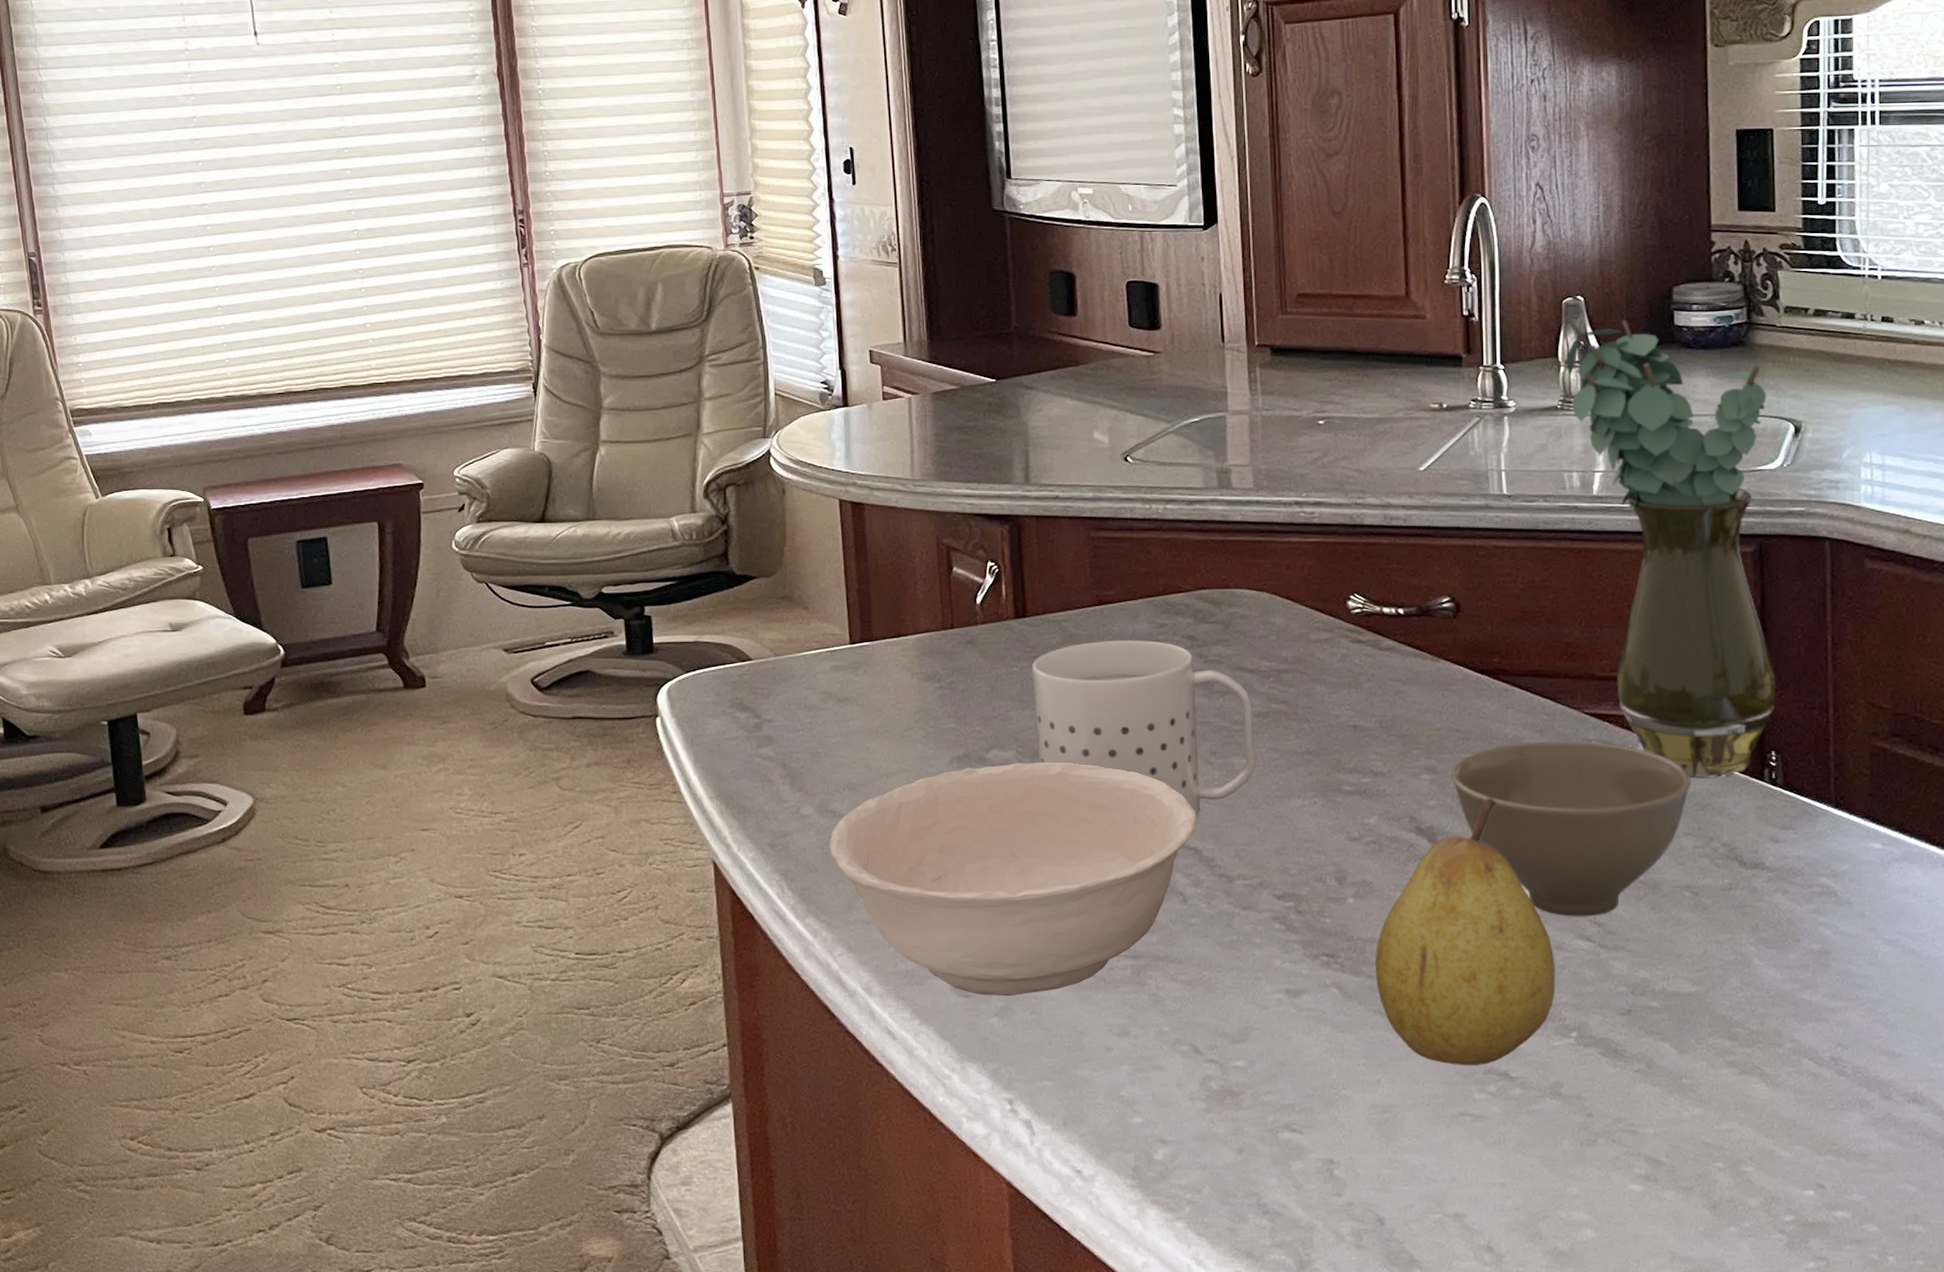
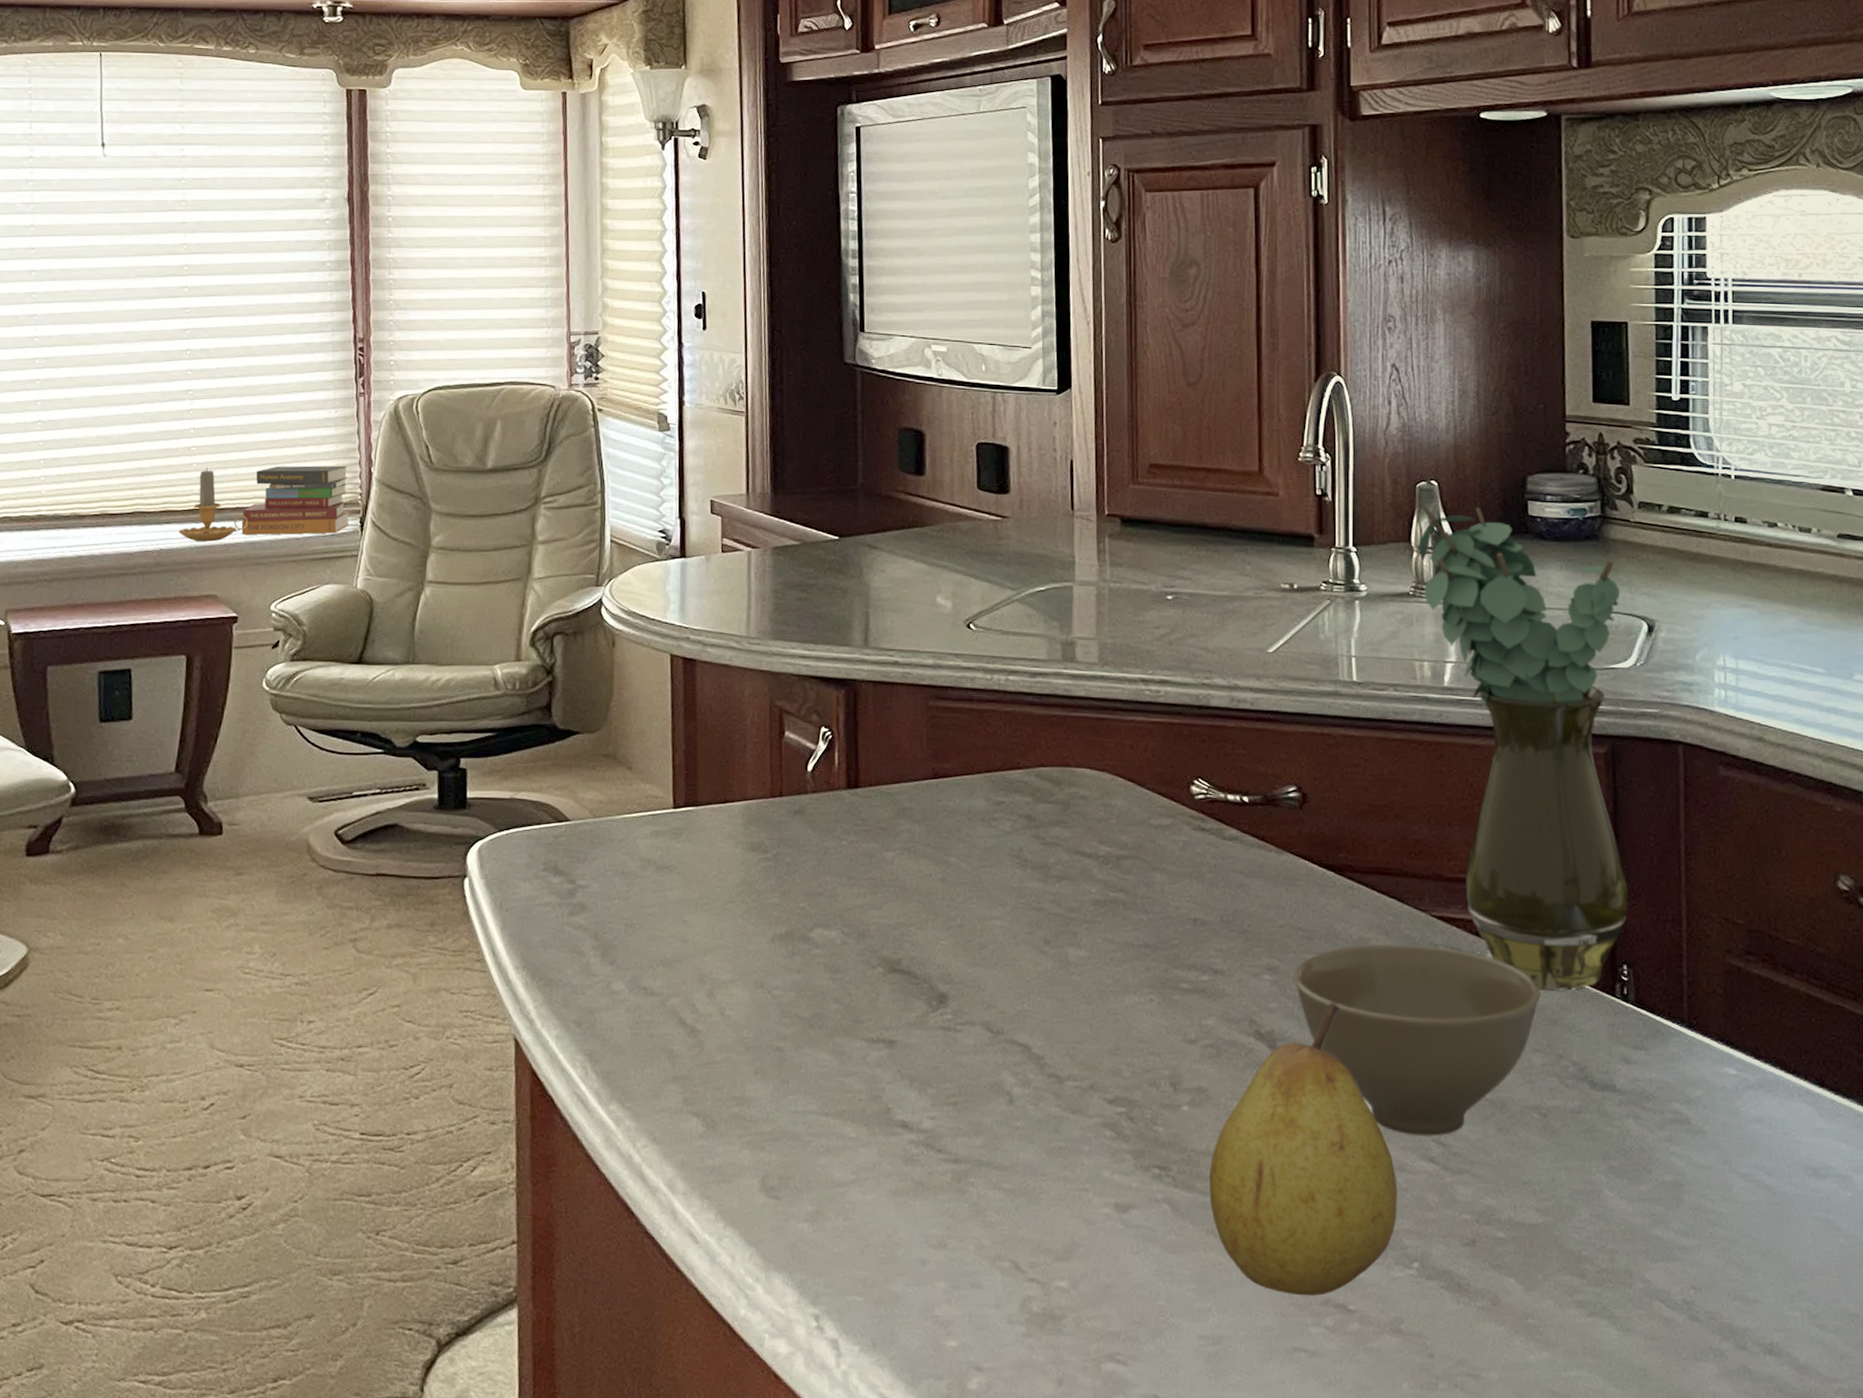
candle: none [360,343,426,414] -> present [178,467,249,542]
books: none [420,334,523,406] -> present [241,465,350,536]
ceramic bowl: present [829,762,1197,997] -> none [639,943,1027,1200]
mug: present [1031,640,1256,820] -> none [861,817,1091,1013]

